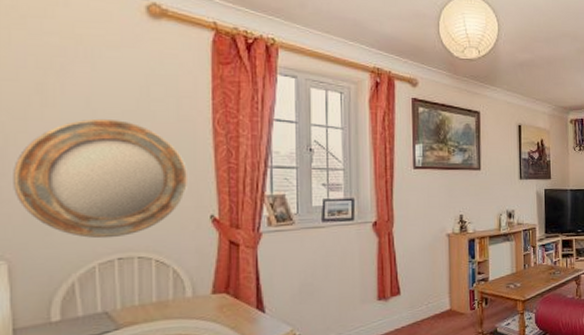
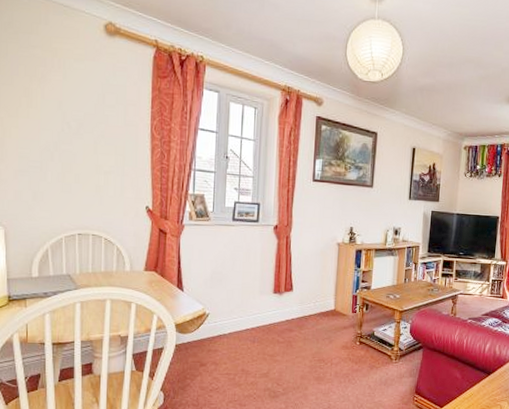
home mirror: present [13,118,187,239] -> none [9,119,130,217]

